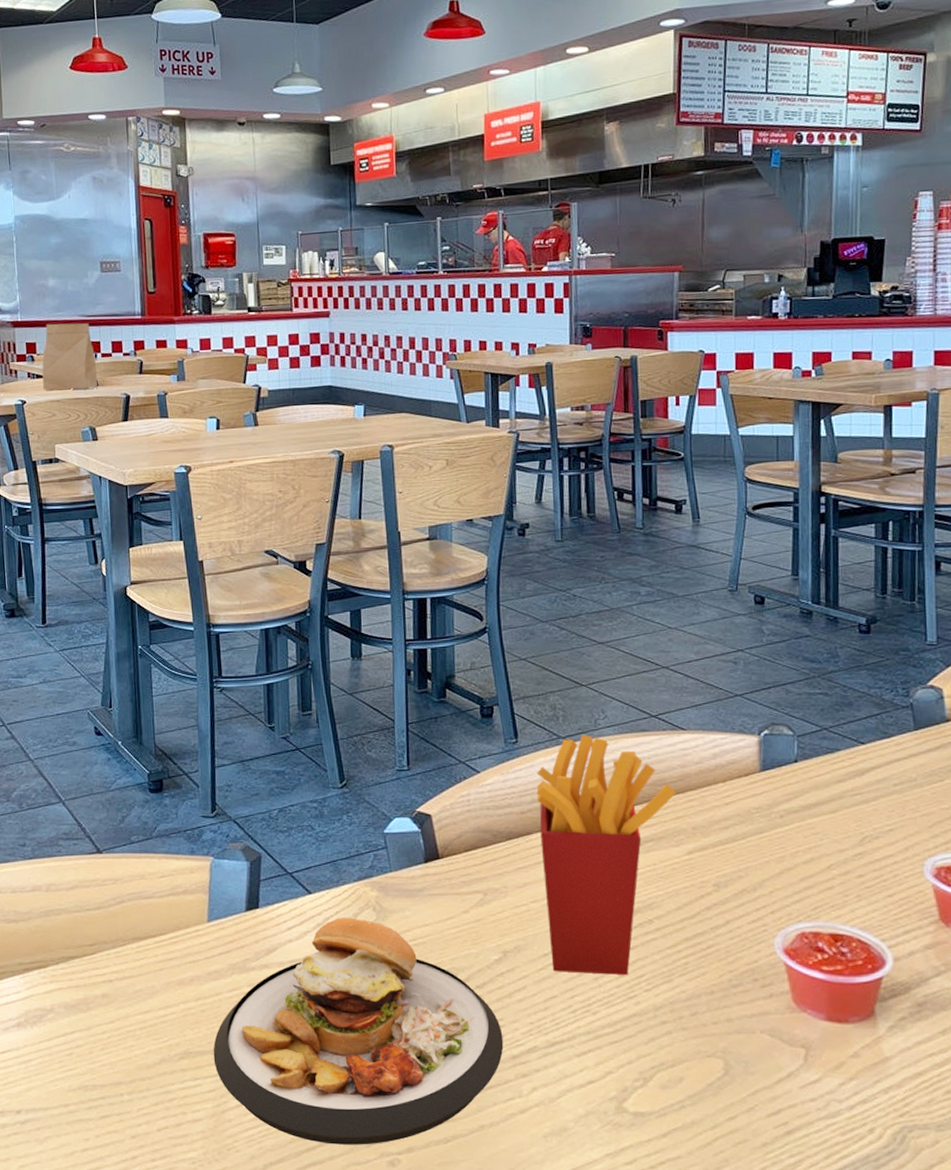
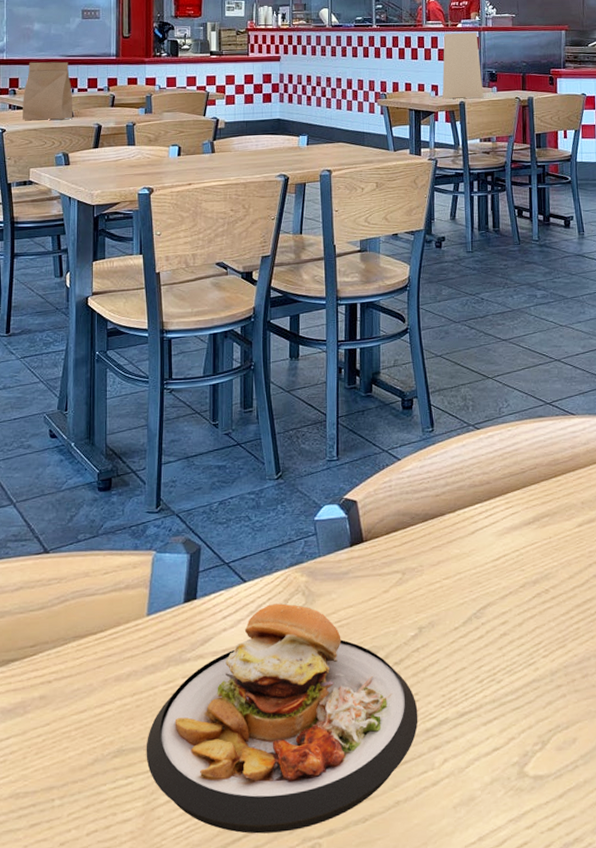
paper bag: none [524,276,576,360] -> present [442,32,484,99]
french fries: present [536,735,677,975] -> none [449,422,568,644]

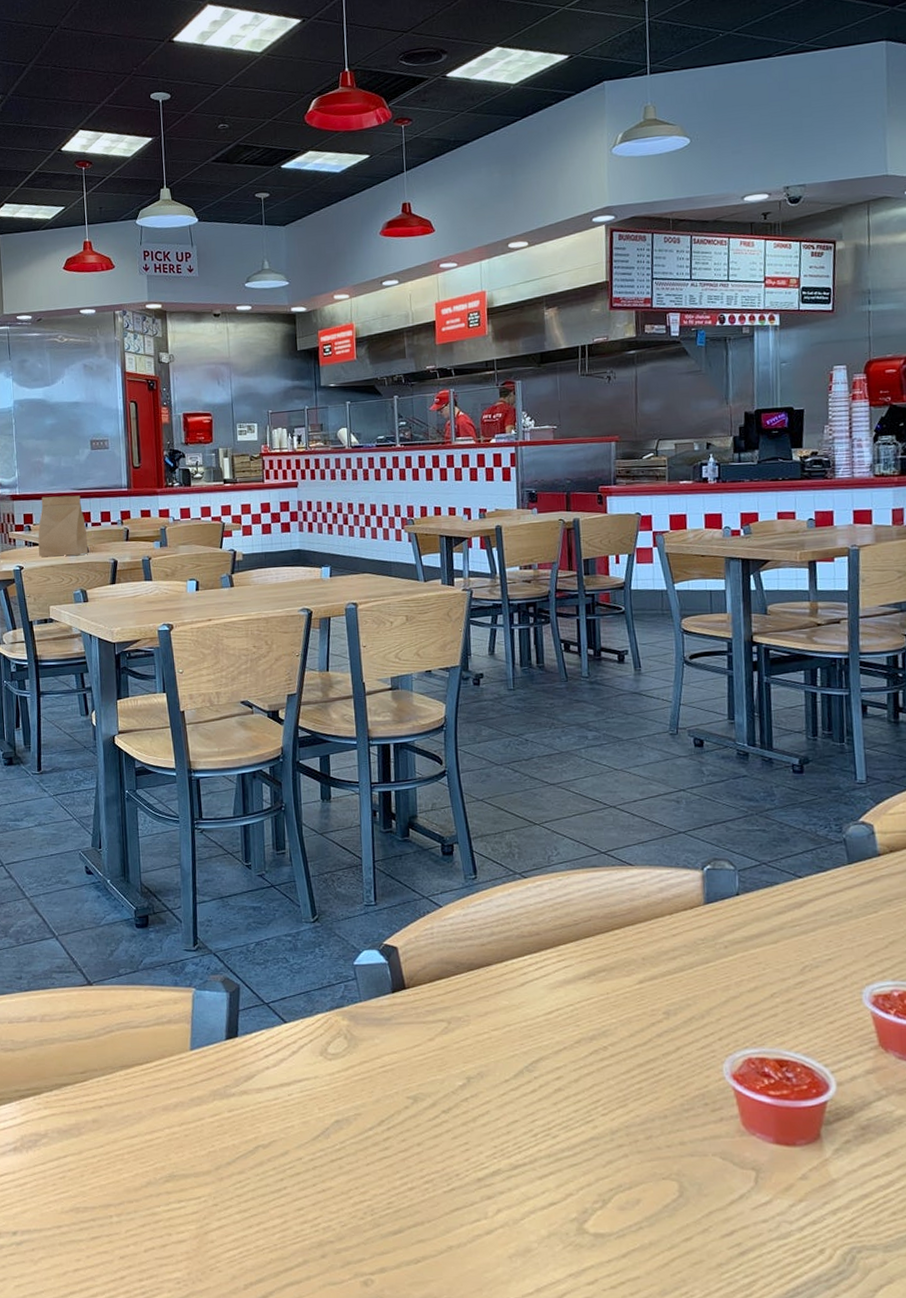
burger: present [146,603,418,834] -> none [196,1046,469,1266]
paper bag: present [442,32,484,99] -> none [475,447,523,524]

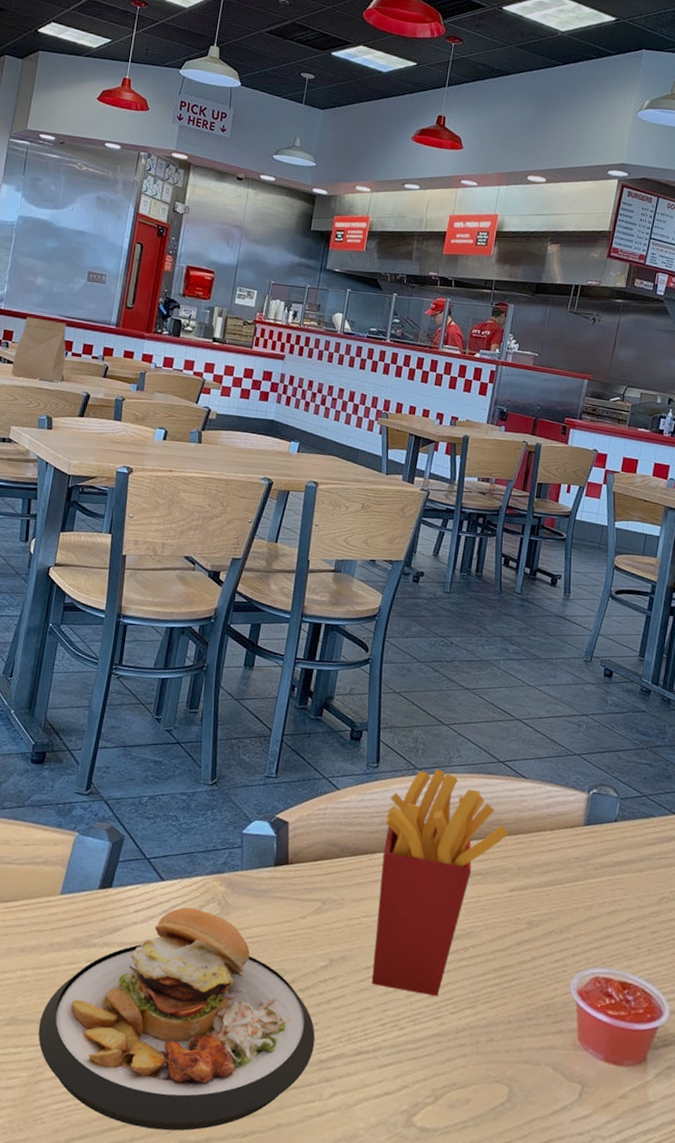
burger: none [196,1046,469,1266] -> present [38,907,315,1131]
french fries: none [495,871,626,1100] -> present [372,769,509,996]

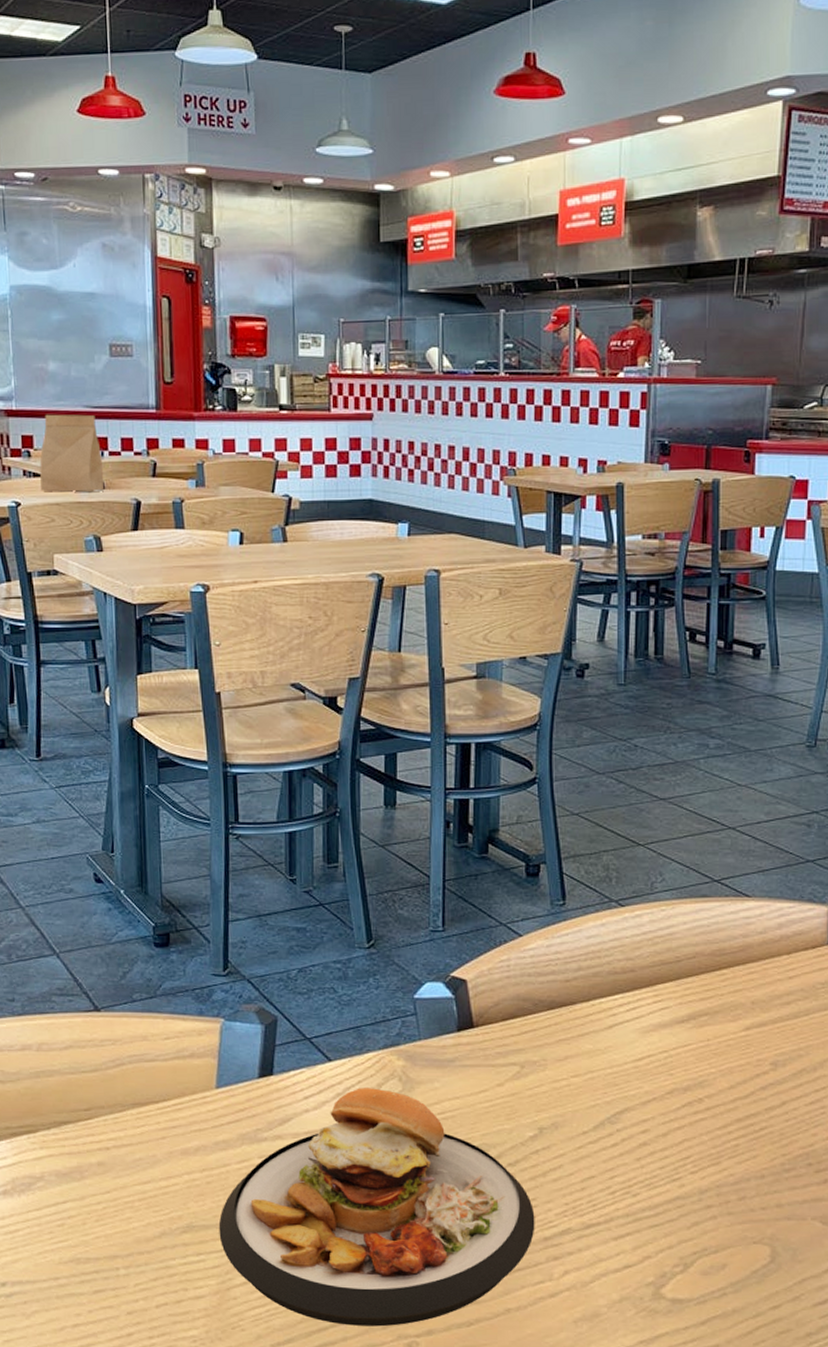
french fries: present [372,769,509,996] -> none [583,898,736,1156]

